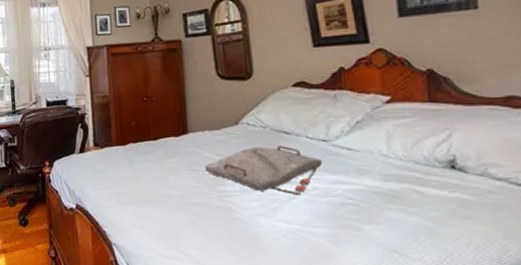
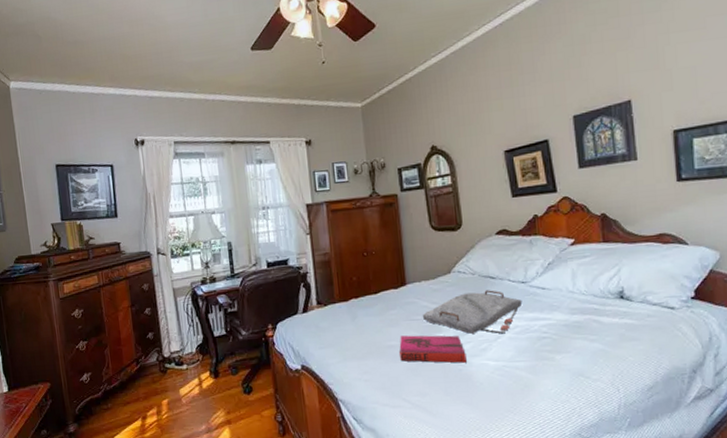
hardback book: none [178,186,254,222] -> present [399,335,467,363]

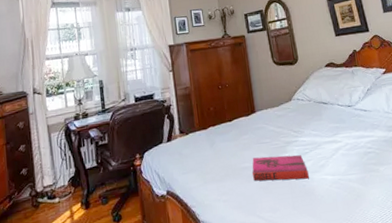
serving tray: present [422,290,523,334] -> none [270,113,350,153]

